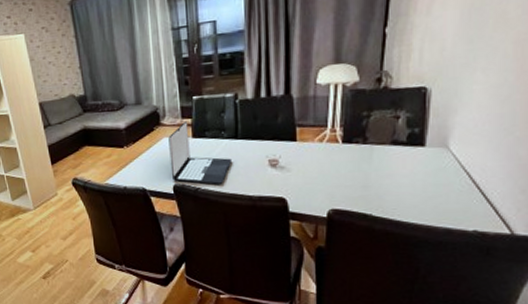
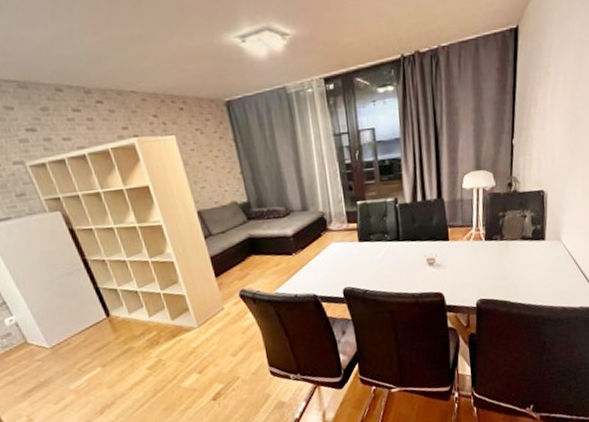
laptop: present [168,120,233,185] -> none [336,225,396,286]

